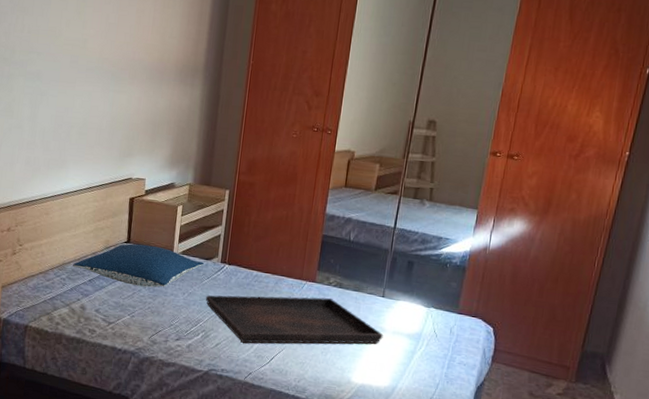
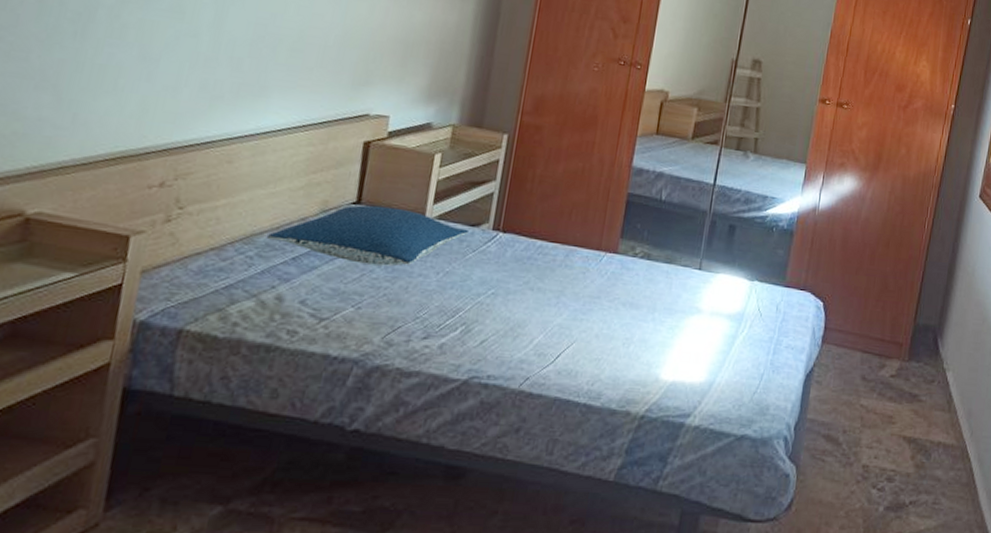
serving tray: present [205,295,384,344] -> none [468,272,700,338]

